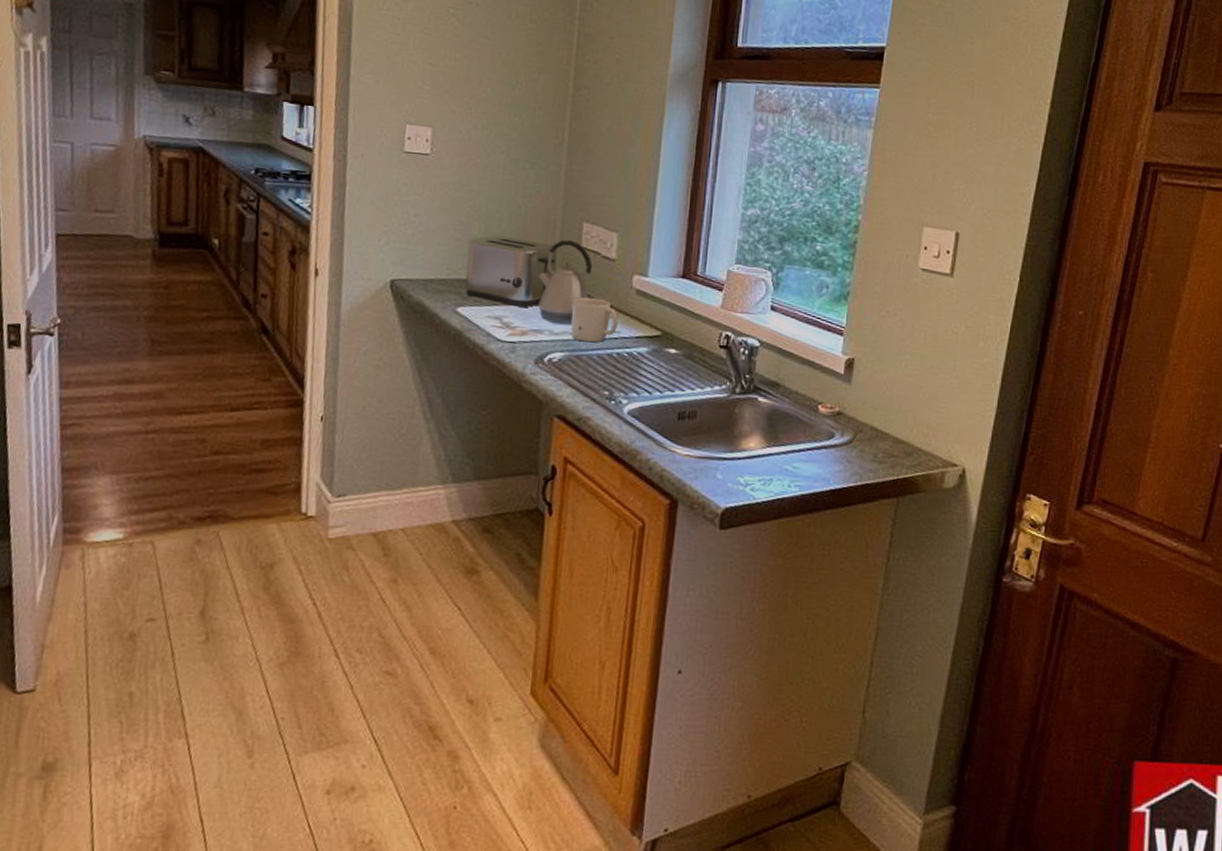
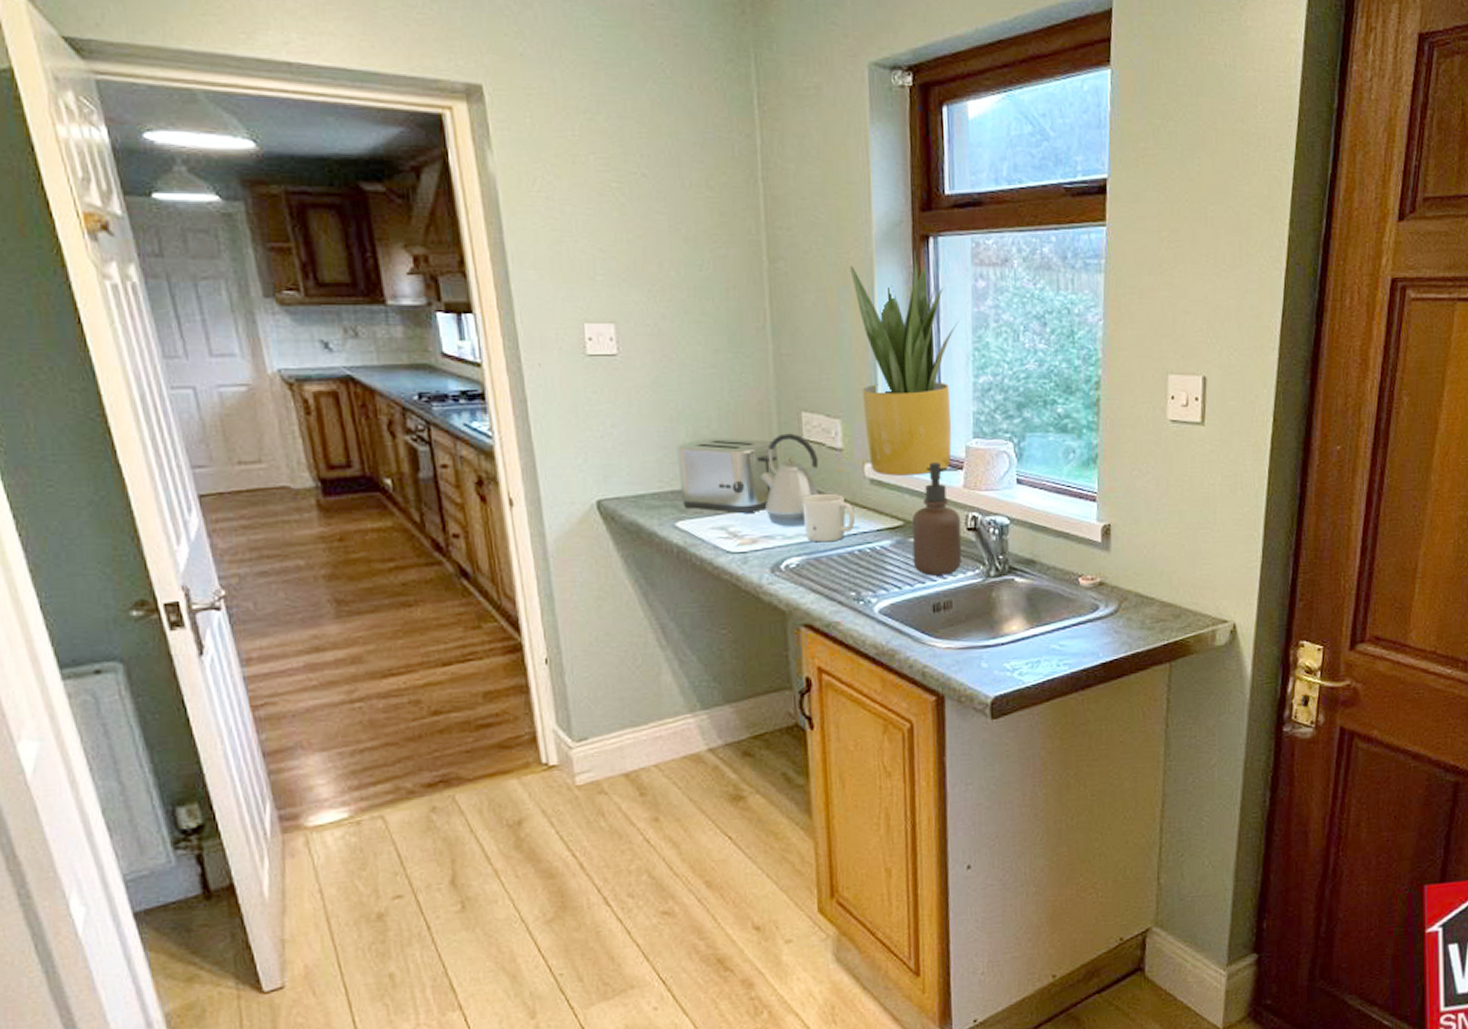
planter: none [638,92,738,292] -> present [849,250,961,477]
soap dispenser: none [665,281,719,387] -> present [911,462,962,576]

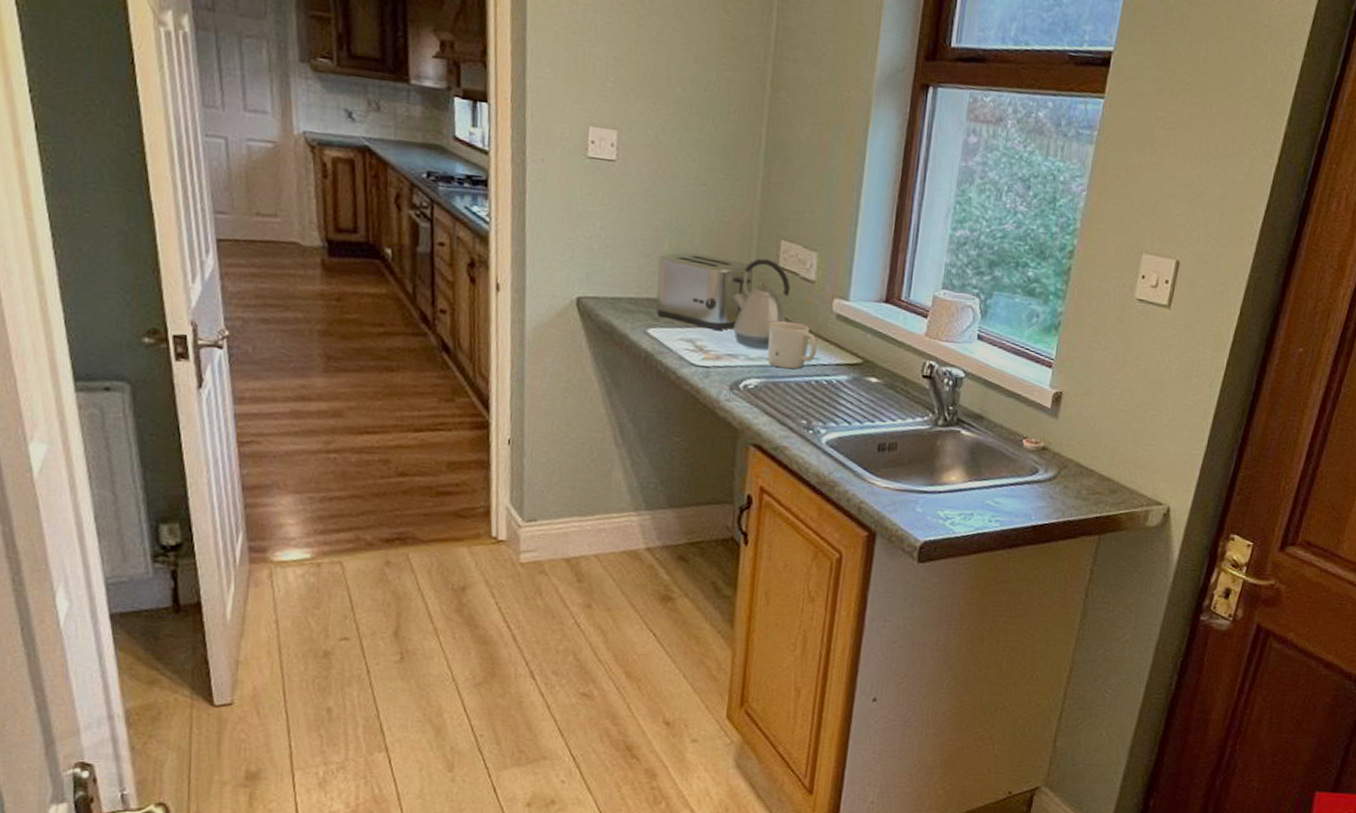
planter: present [849,250,961,477] -> none [839,98,948,318]
soap dispenser: present [911,462,962,576] -> none [865,307,923,418]

